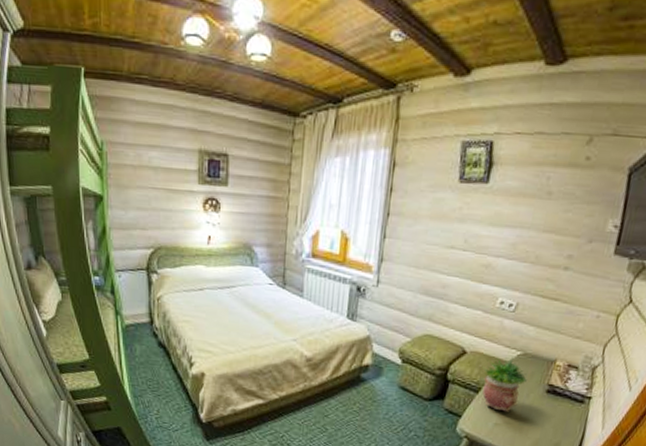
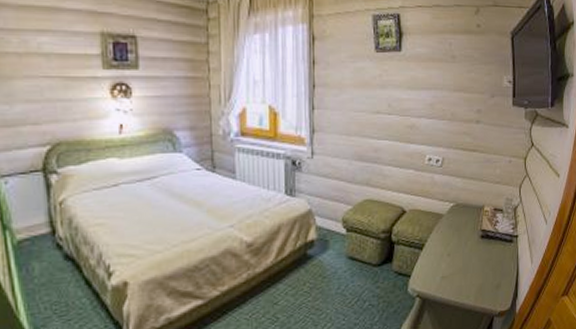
potted plant: present [482,357,528,412] -> none [422,209,464,264]

